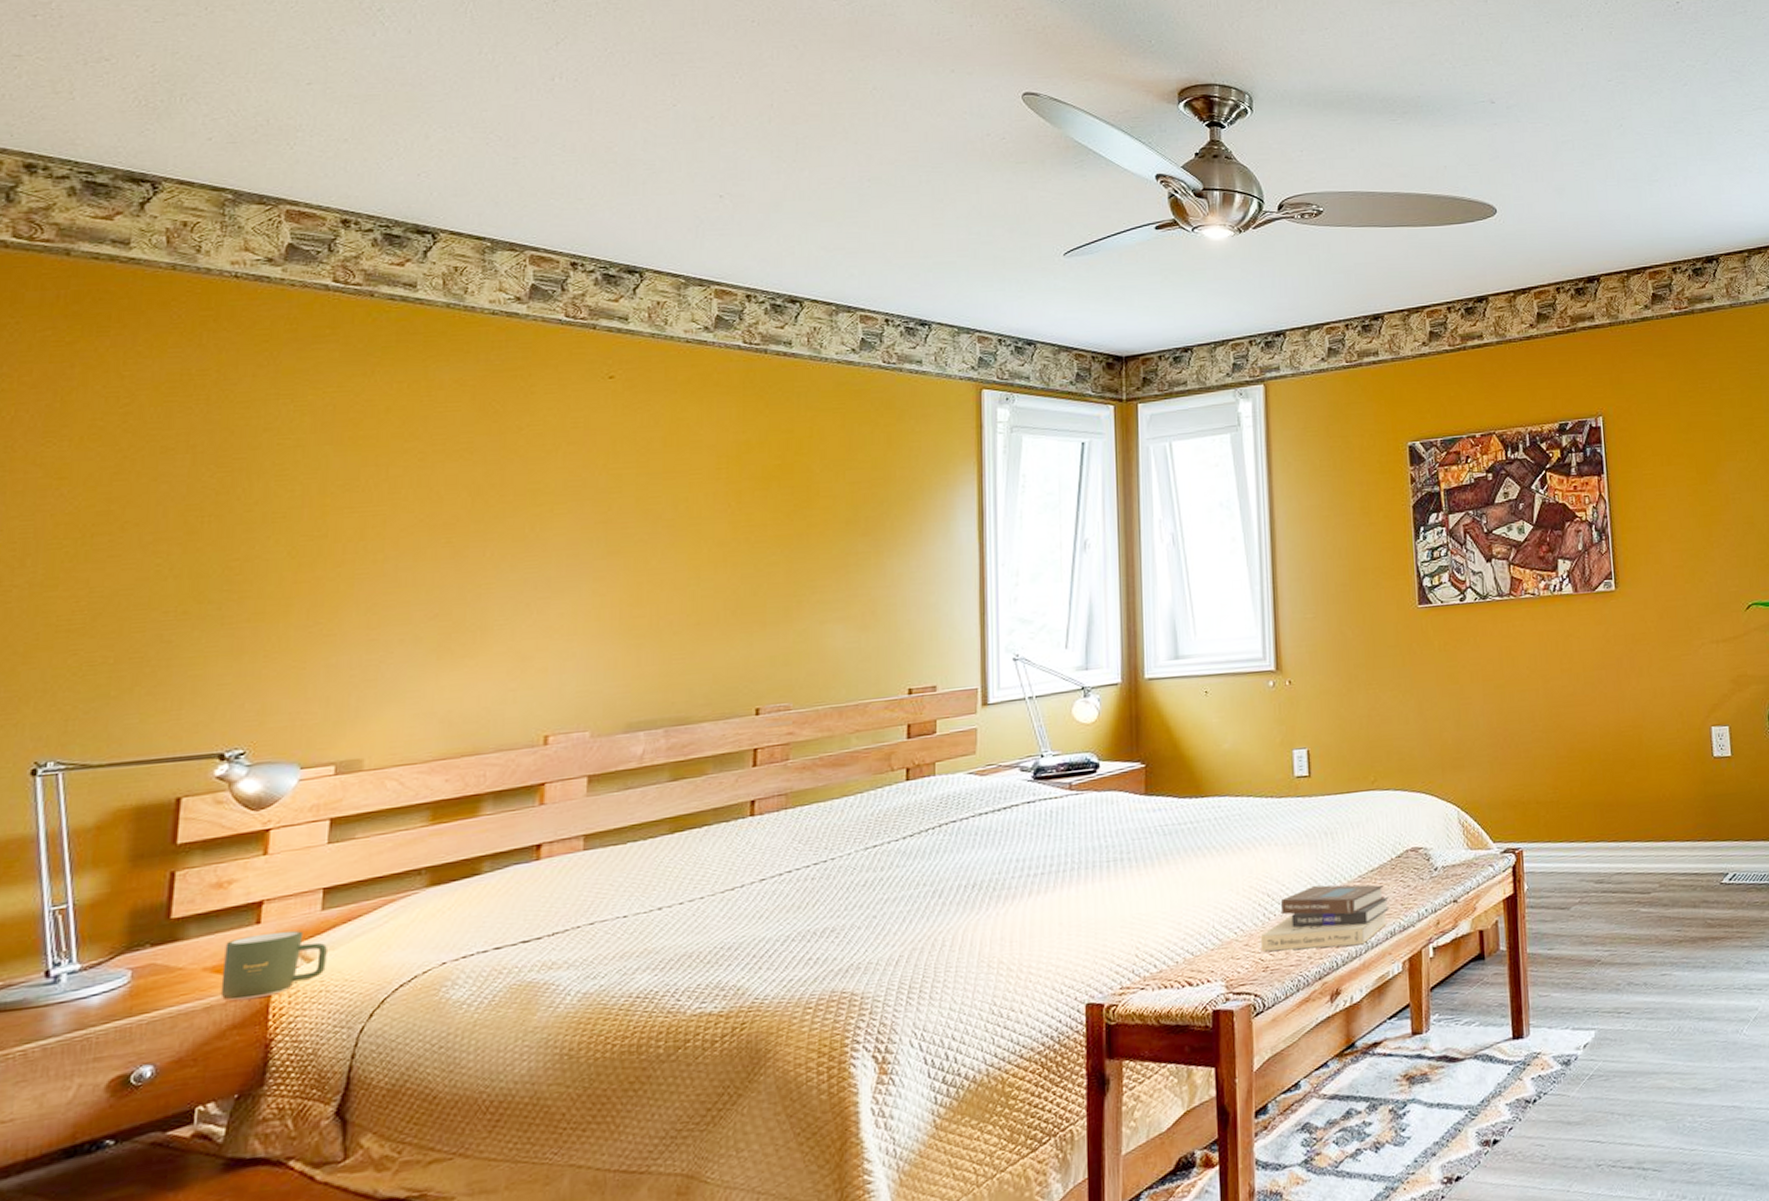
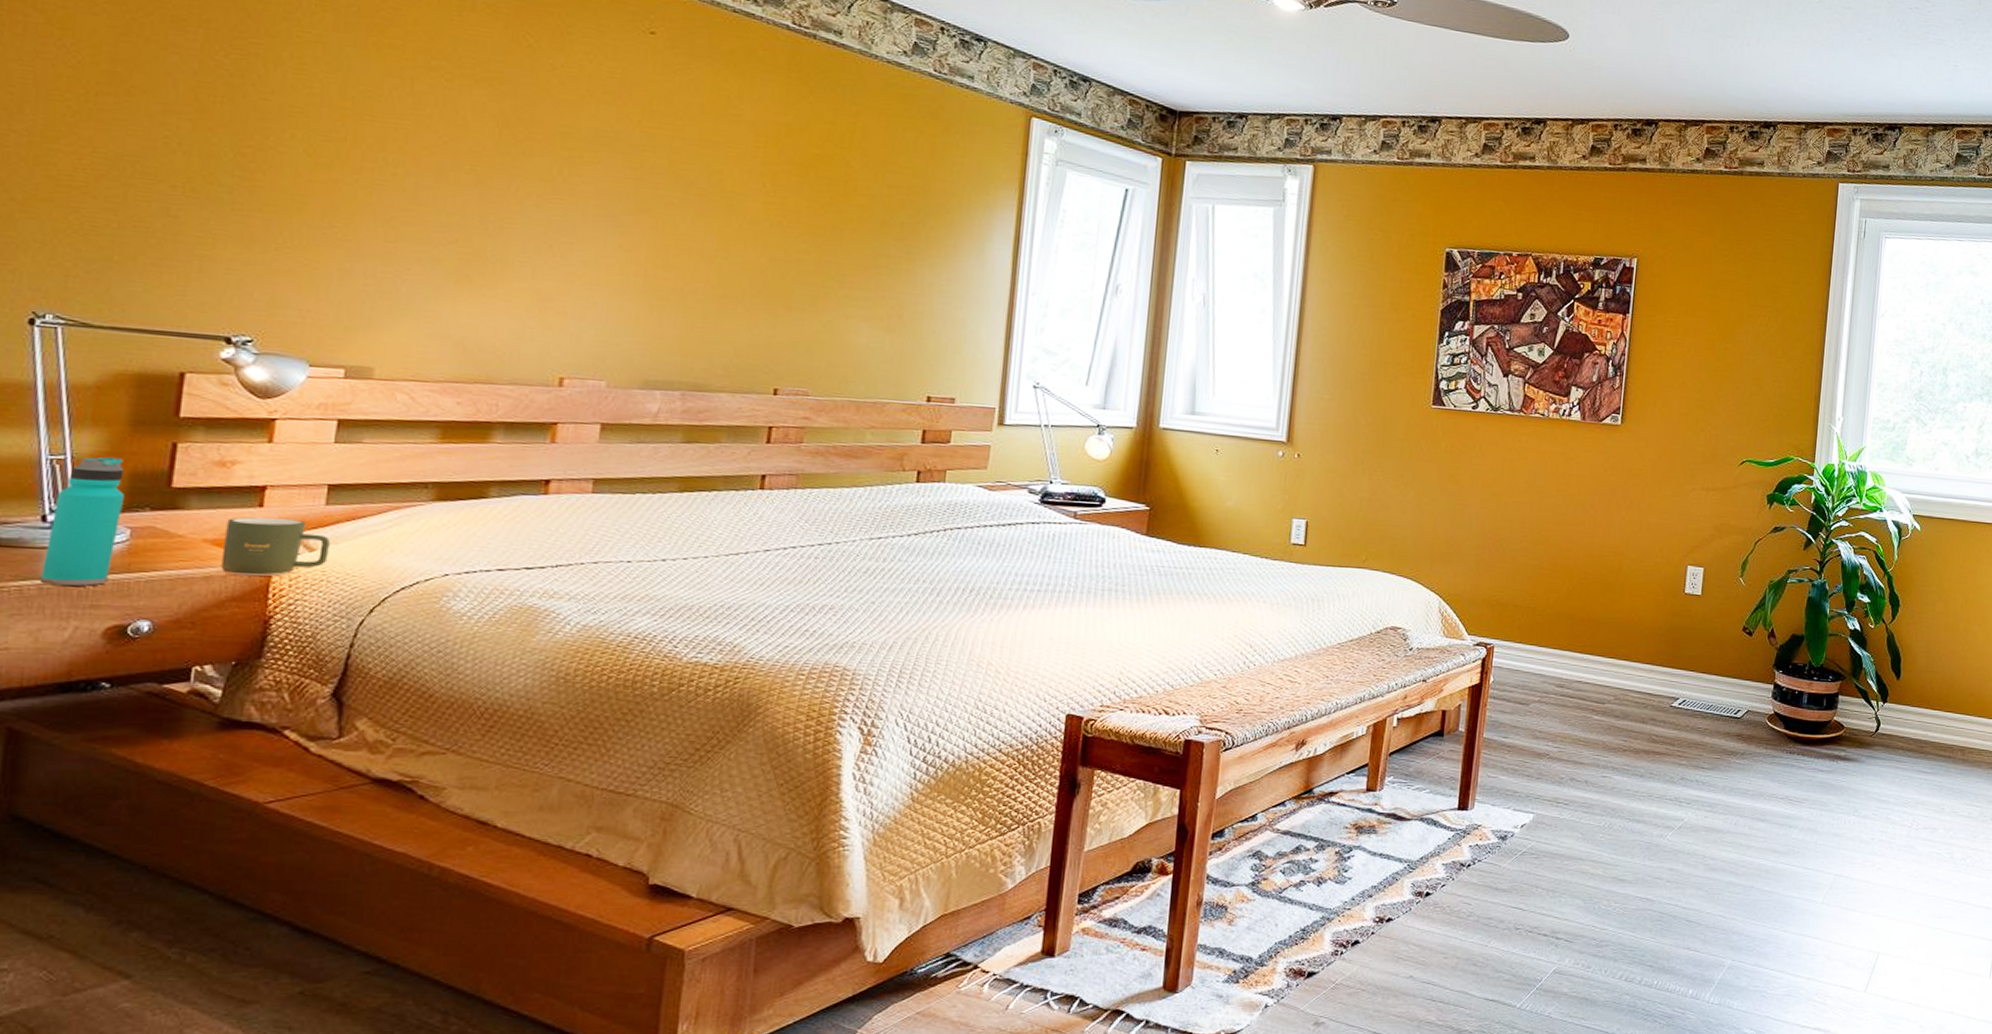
water bottle: none [43,897,125,1045] -> present [39,456,124,587]
books: present [1260,884,1390,952] -> none [1237,645,1363,705]

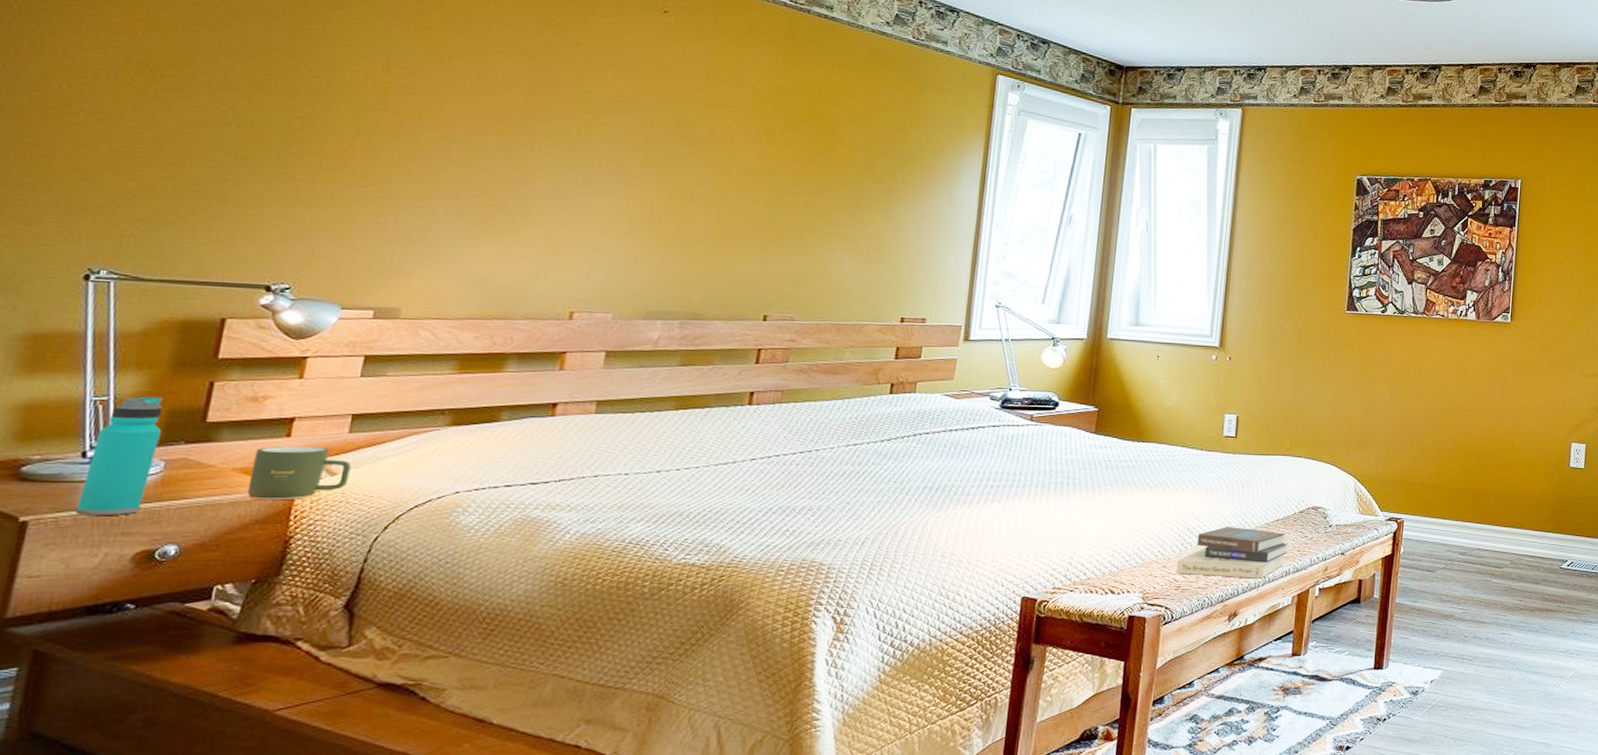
books: none [1237,645,1363,705] -> present [1175,527,1288,579]

